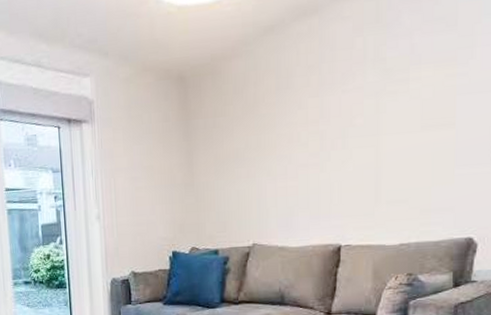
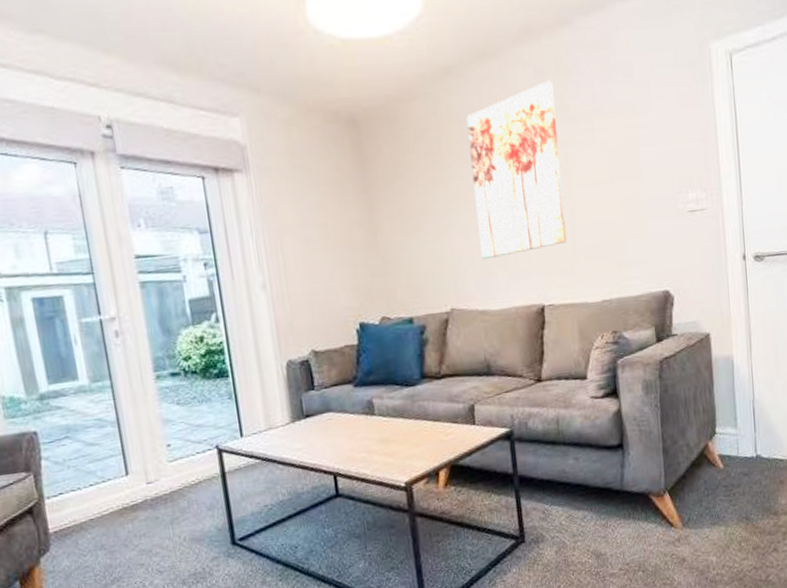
wall art: none [283,33,371,202] -> present [466,80,568,260]

